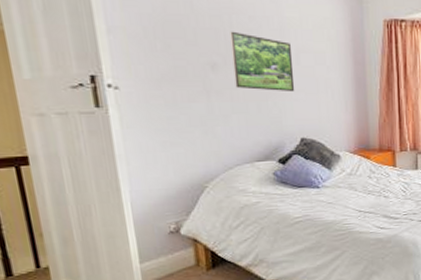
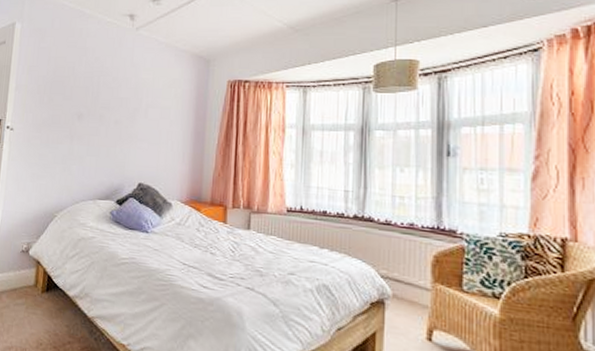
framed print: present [230,31,295,92] -> none [93,89,142,141]

